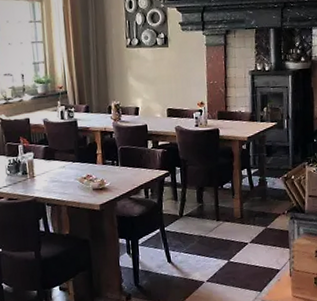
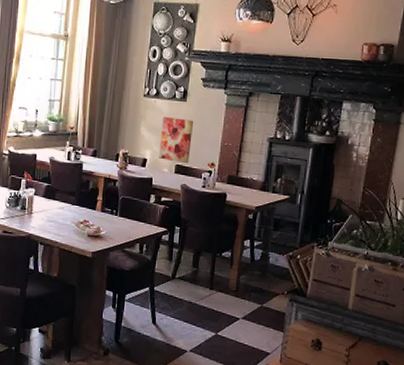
wall art: none [148,63,179,107] -> present [159,117,193,164]

